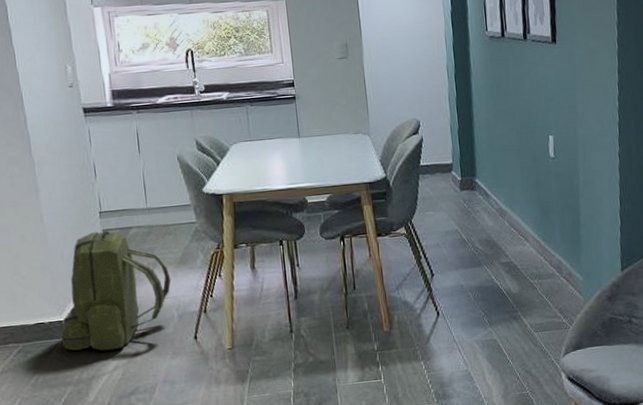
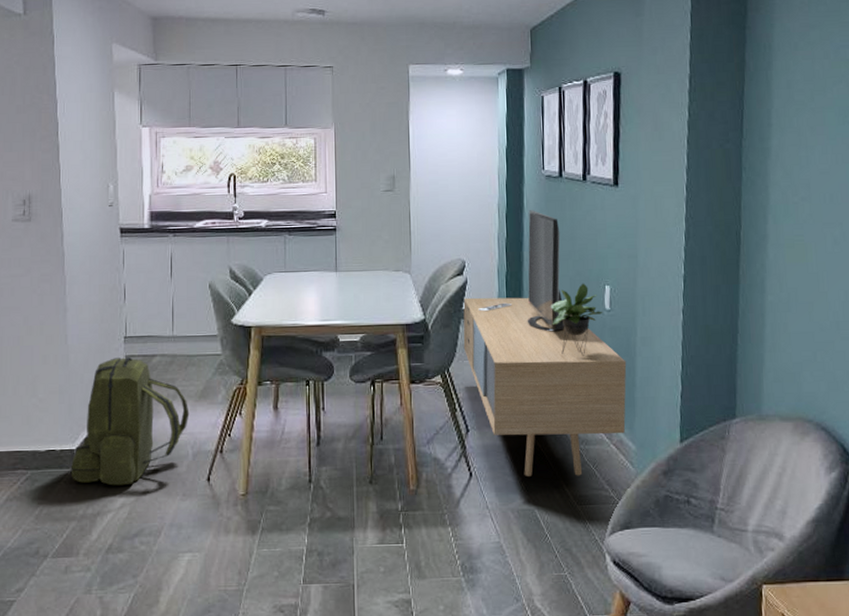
media console: none [420,69,573,311] -> present [463,210,627,476]

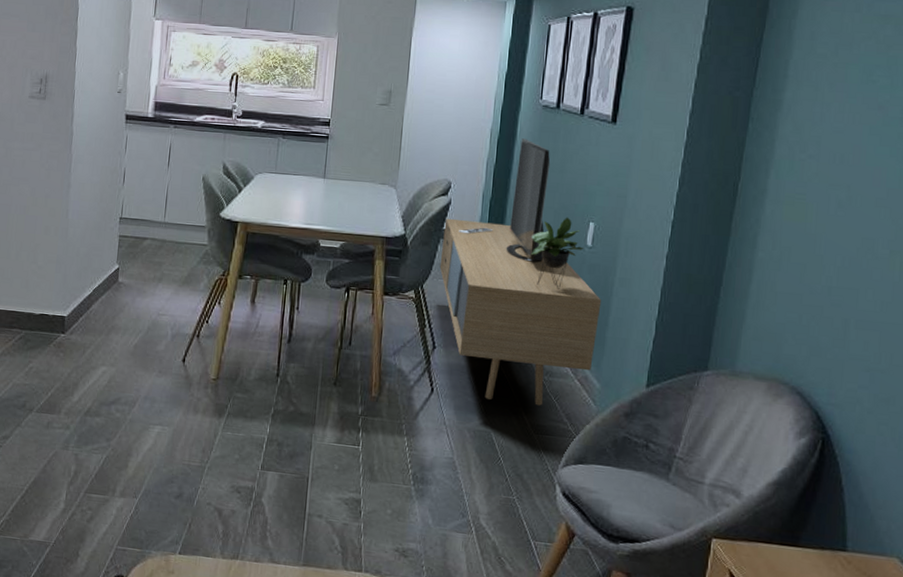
backpack: present [69,357,190,486] -> none [59,236,173,356]

